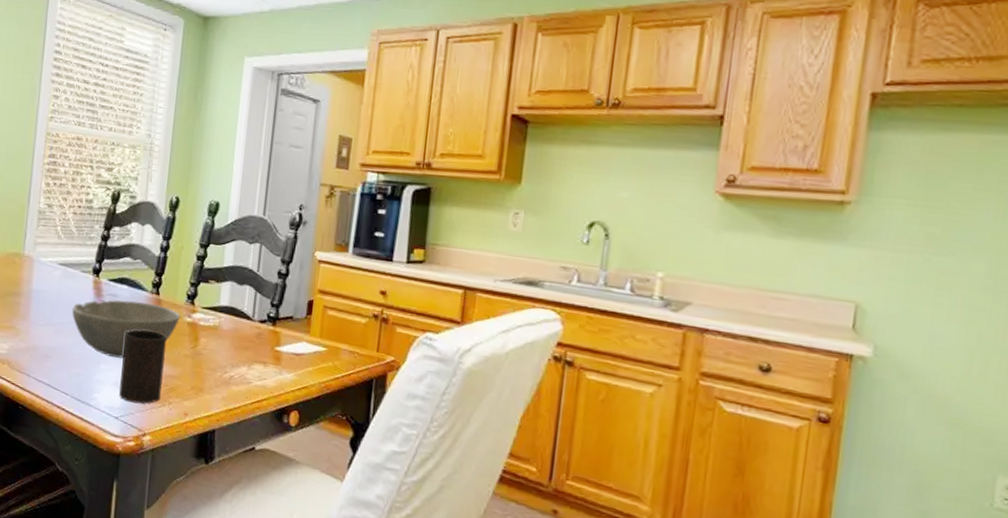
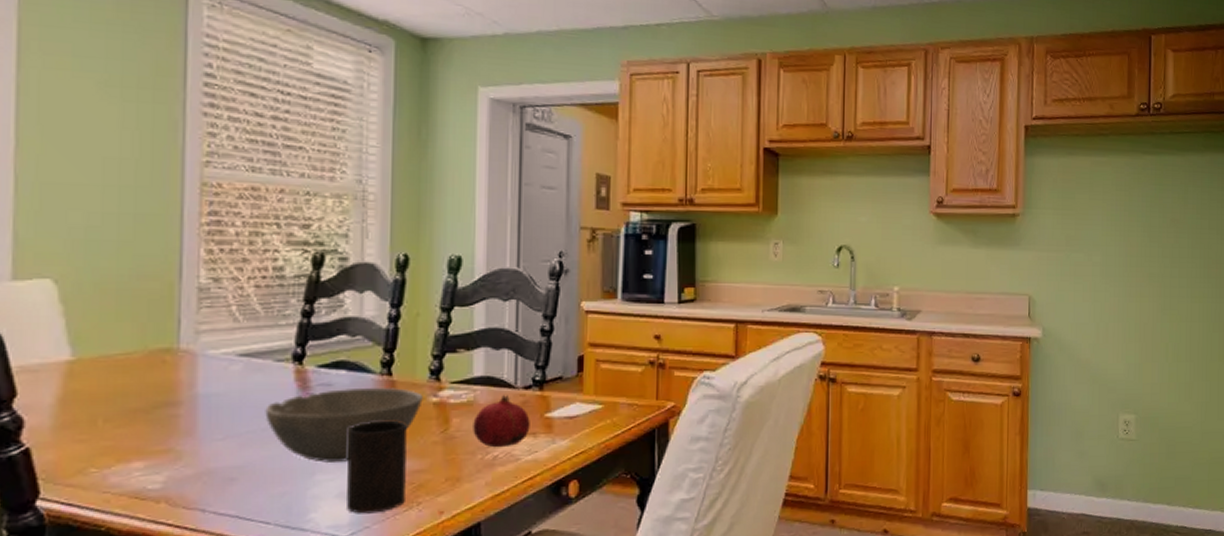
fruit: none [215,325,263,370] -> present [473,395,530,448]

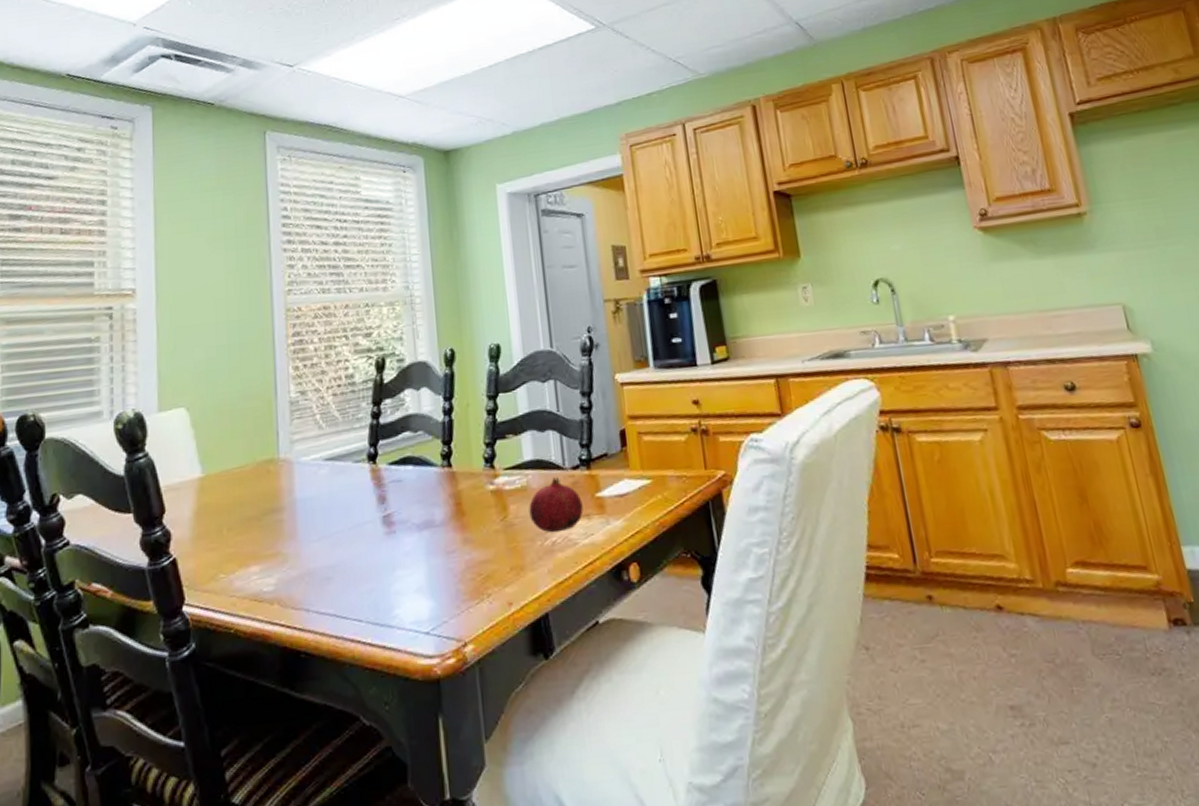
bowl: present [265,386,423,463] -> none [349,478,481,558]
cup: present [347,420,407,514] -> none [420,511,476,609]

